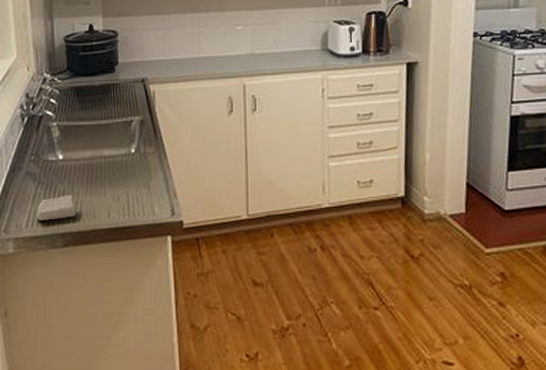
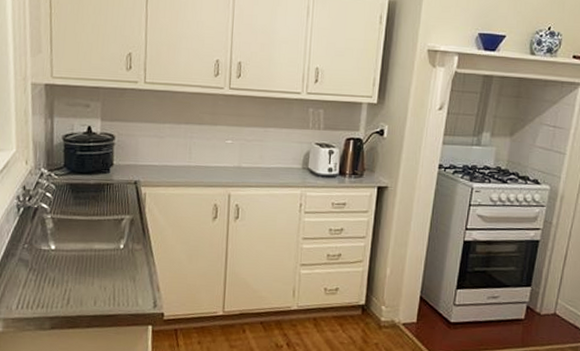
soap bar: present [36,195,76,221] -> none [26,282,64,305]

